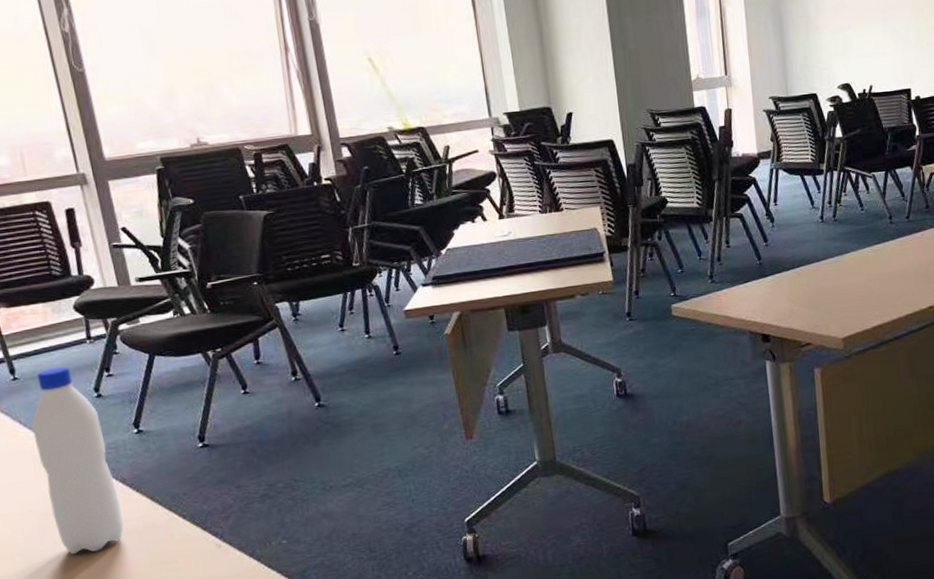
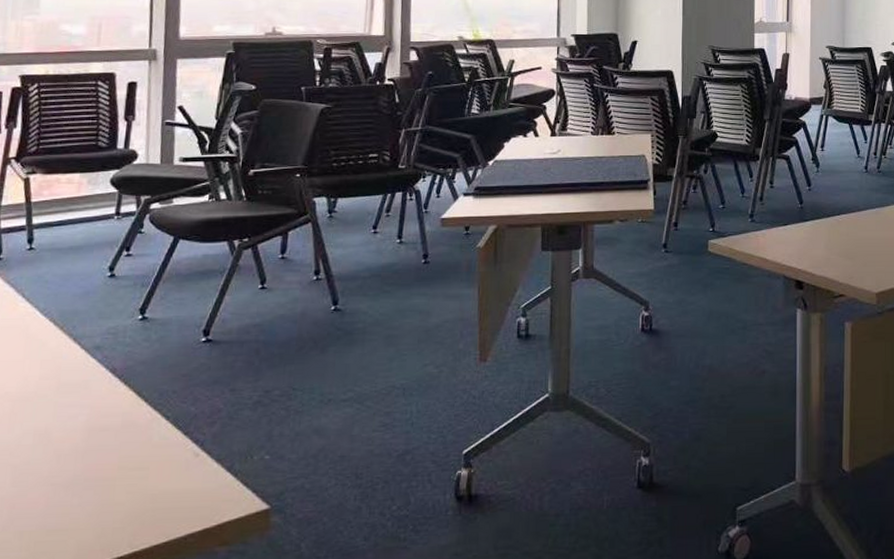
water bottle: present [31,366,124,554] -> none [29,240,106,448]

